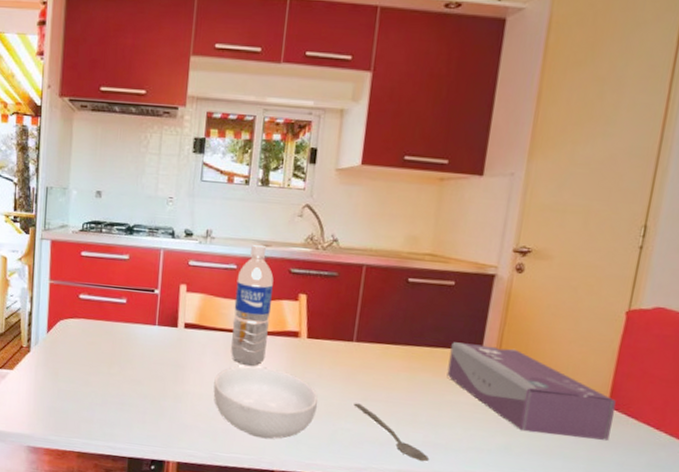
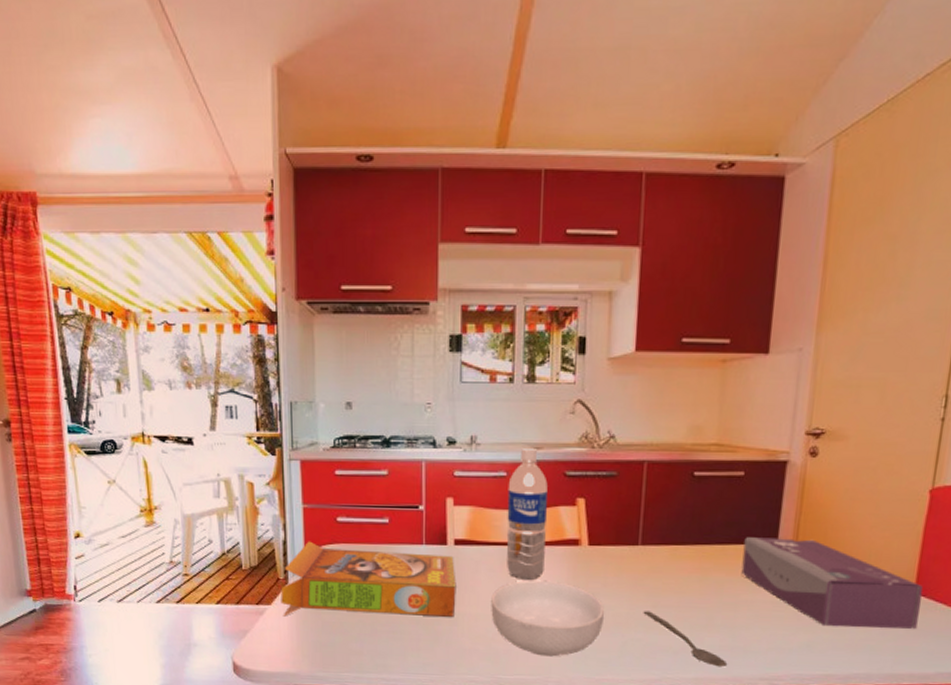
cereal box: none [22,314,184,395] -> present [280,541,457,617]

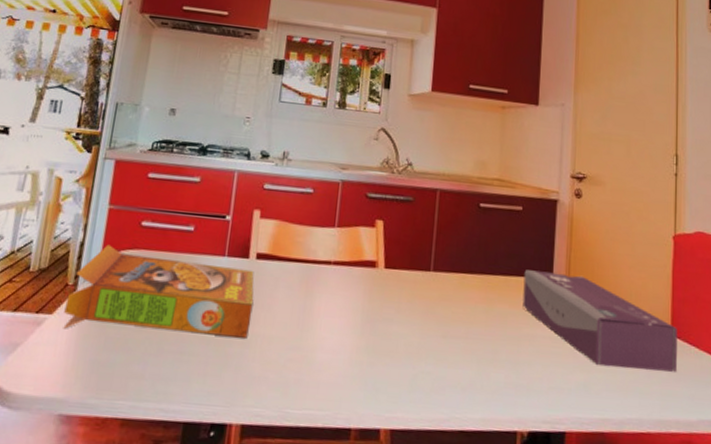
cereal bowl: present [491,580,605,657] -> none [285,301,397,389]
water bottle: present [507,449,548,580] -> none [305,168,351,301]
spoon: present [643,611,728,667] -> none [433,341,513,407]

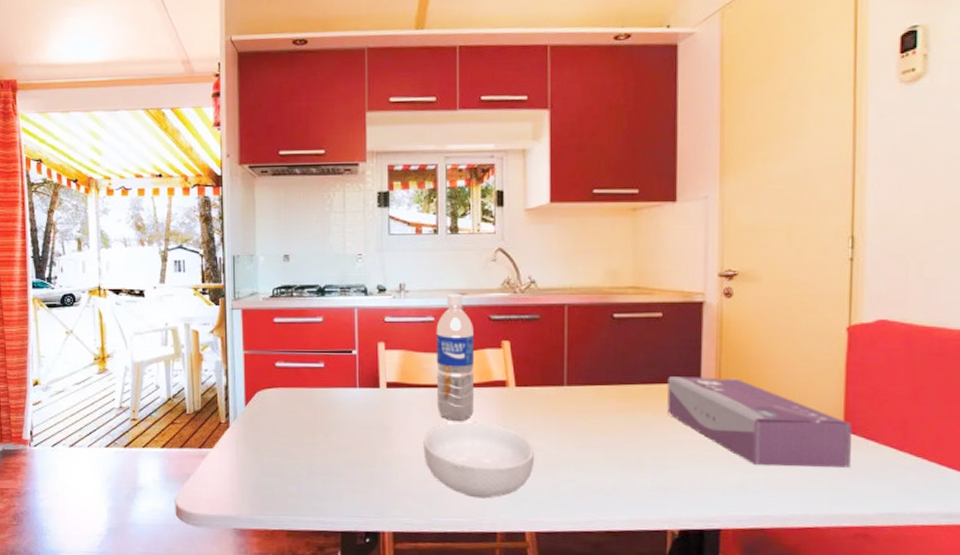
cereal box: present [63,244,254,338] -> none [222,386,390,460]
cereal bowl: none [285,301,397,389] -> present [423,421,535,499]
water bottle: none [305,168,351,301] -> present [436,295,474,421]

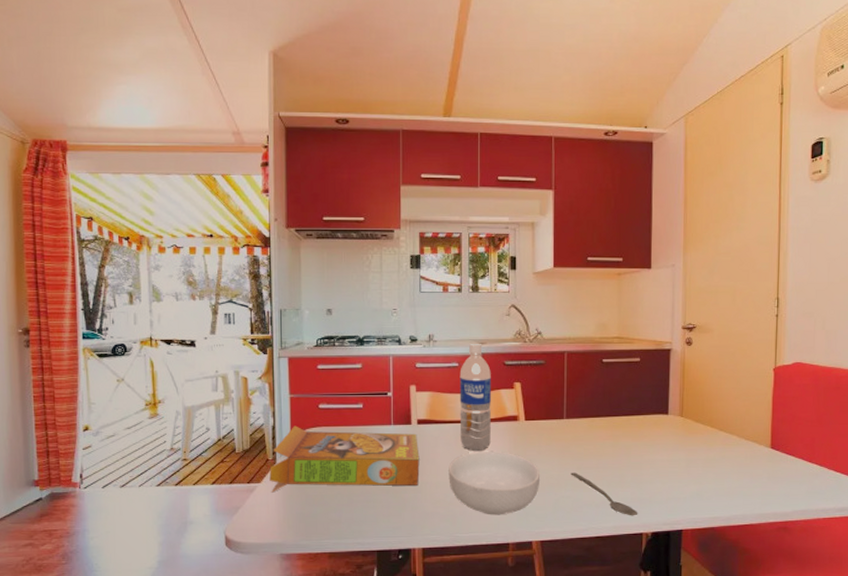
cereal box: none [222,386,390,460] -> present [269,426,420,493]
spoon: none [573,451,661,509] -> present [570,472,638,516]
tissue box: present [667,376,853,468] -> none [643,409,777,478]

